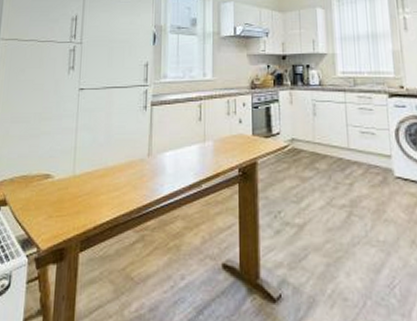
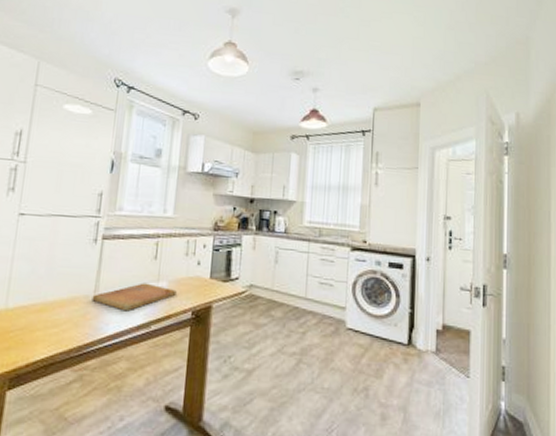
cutting board: none [146,144,222,172] -> present [92,283,177,312]

